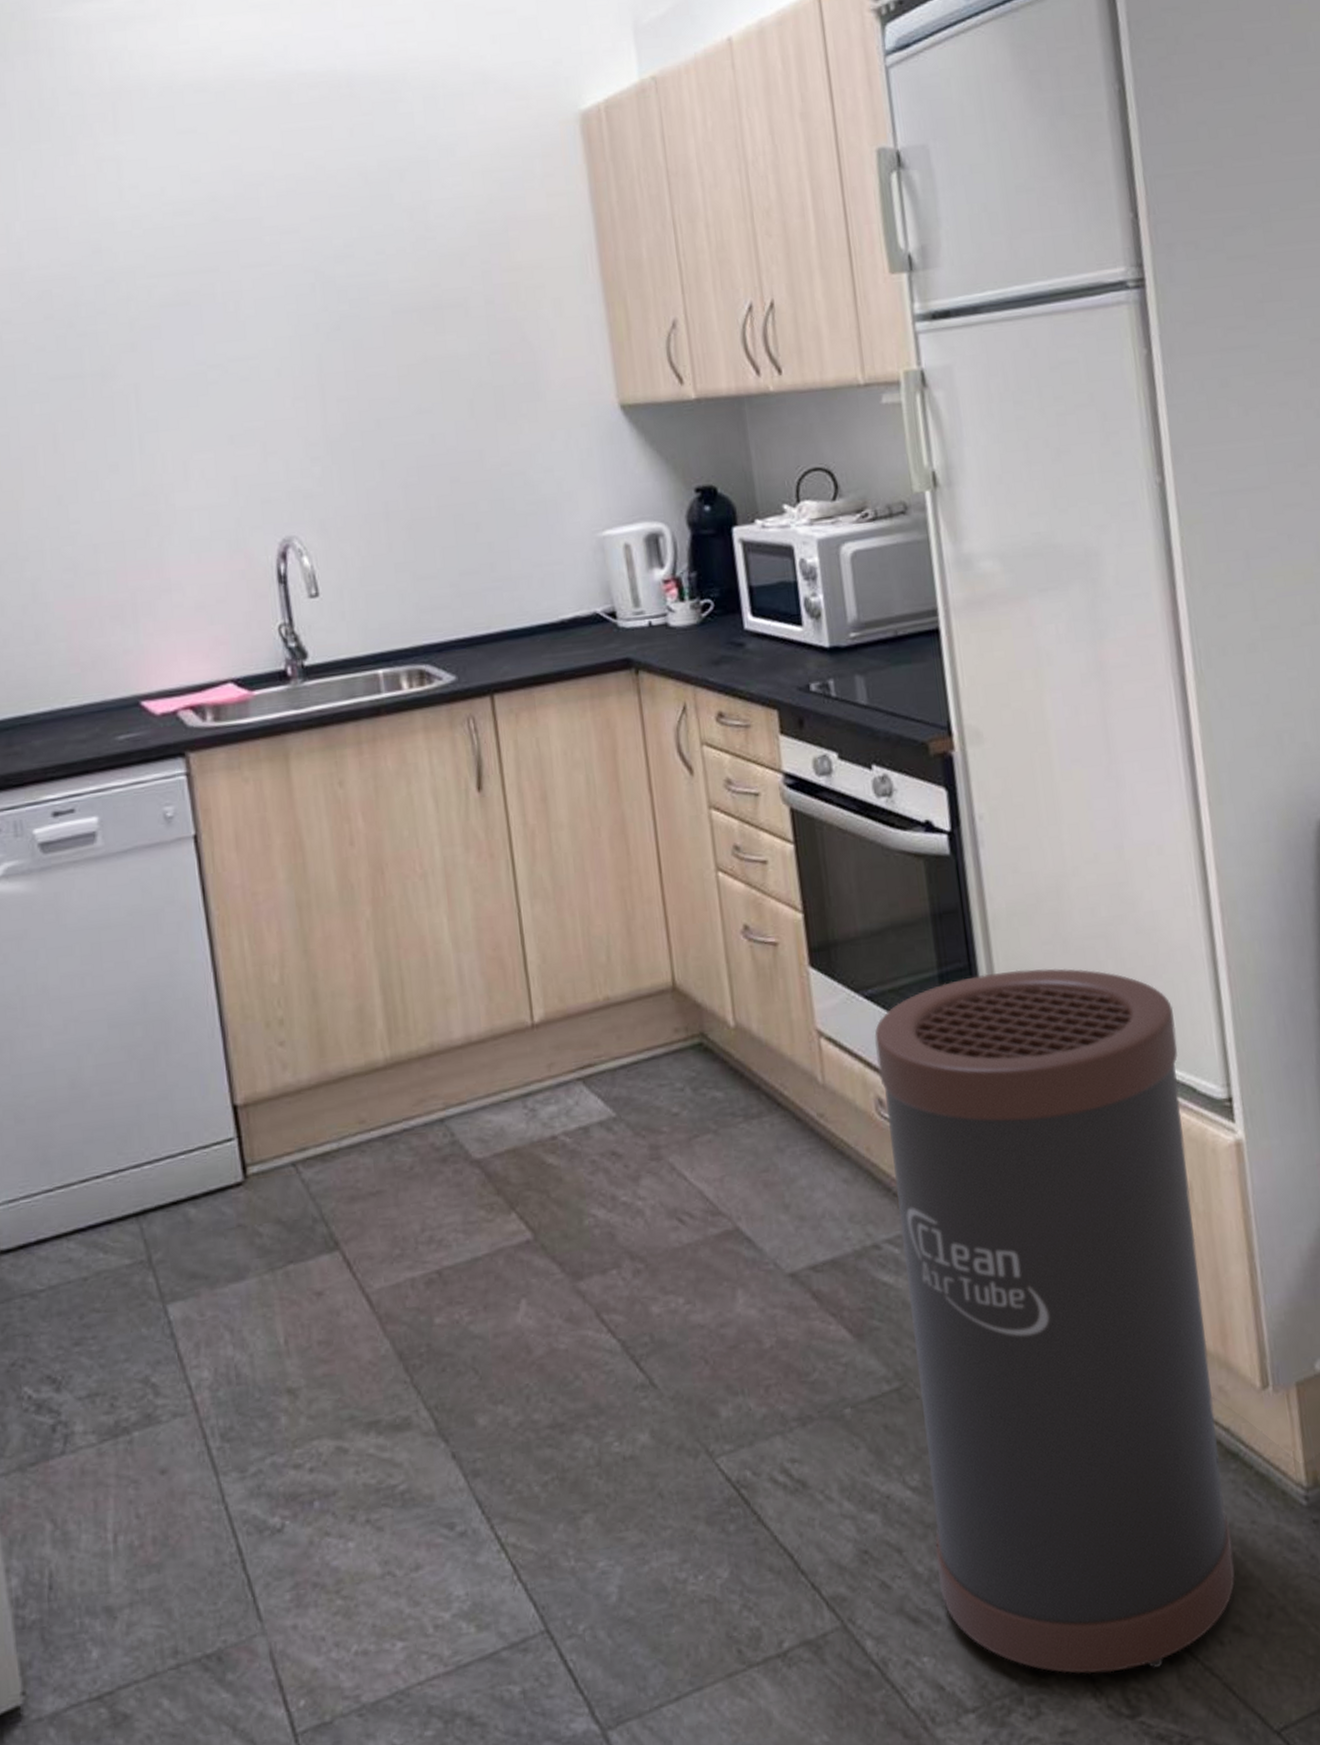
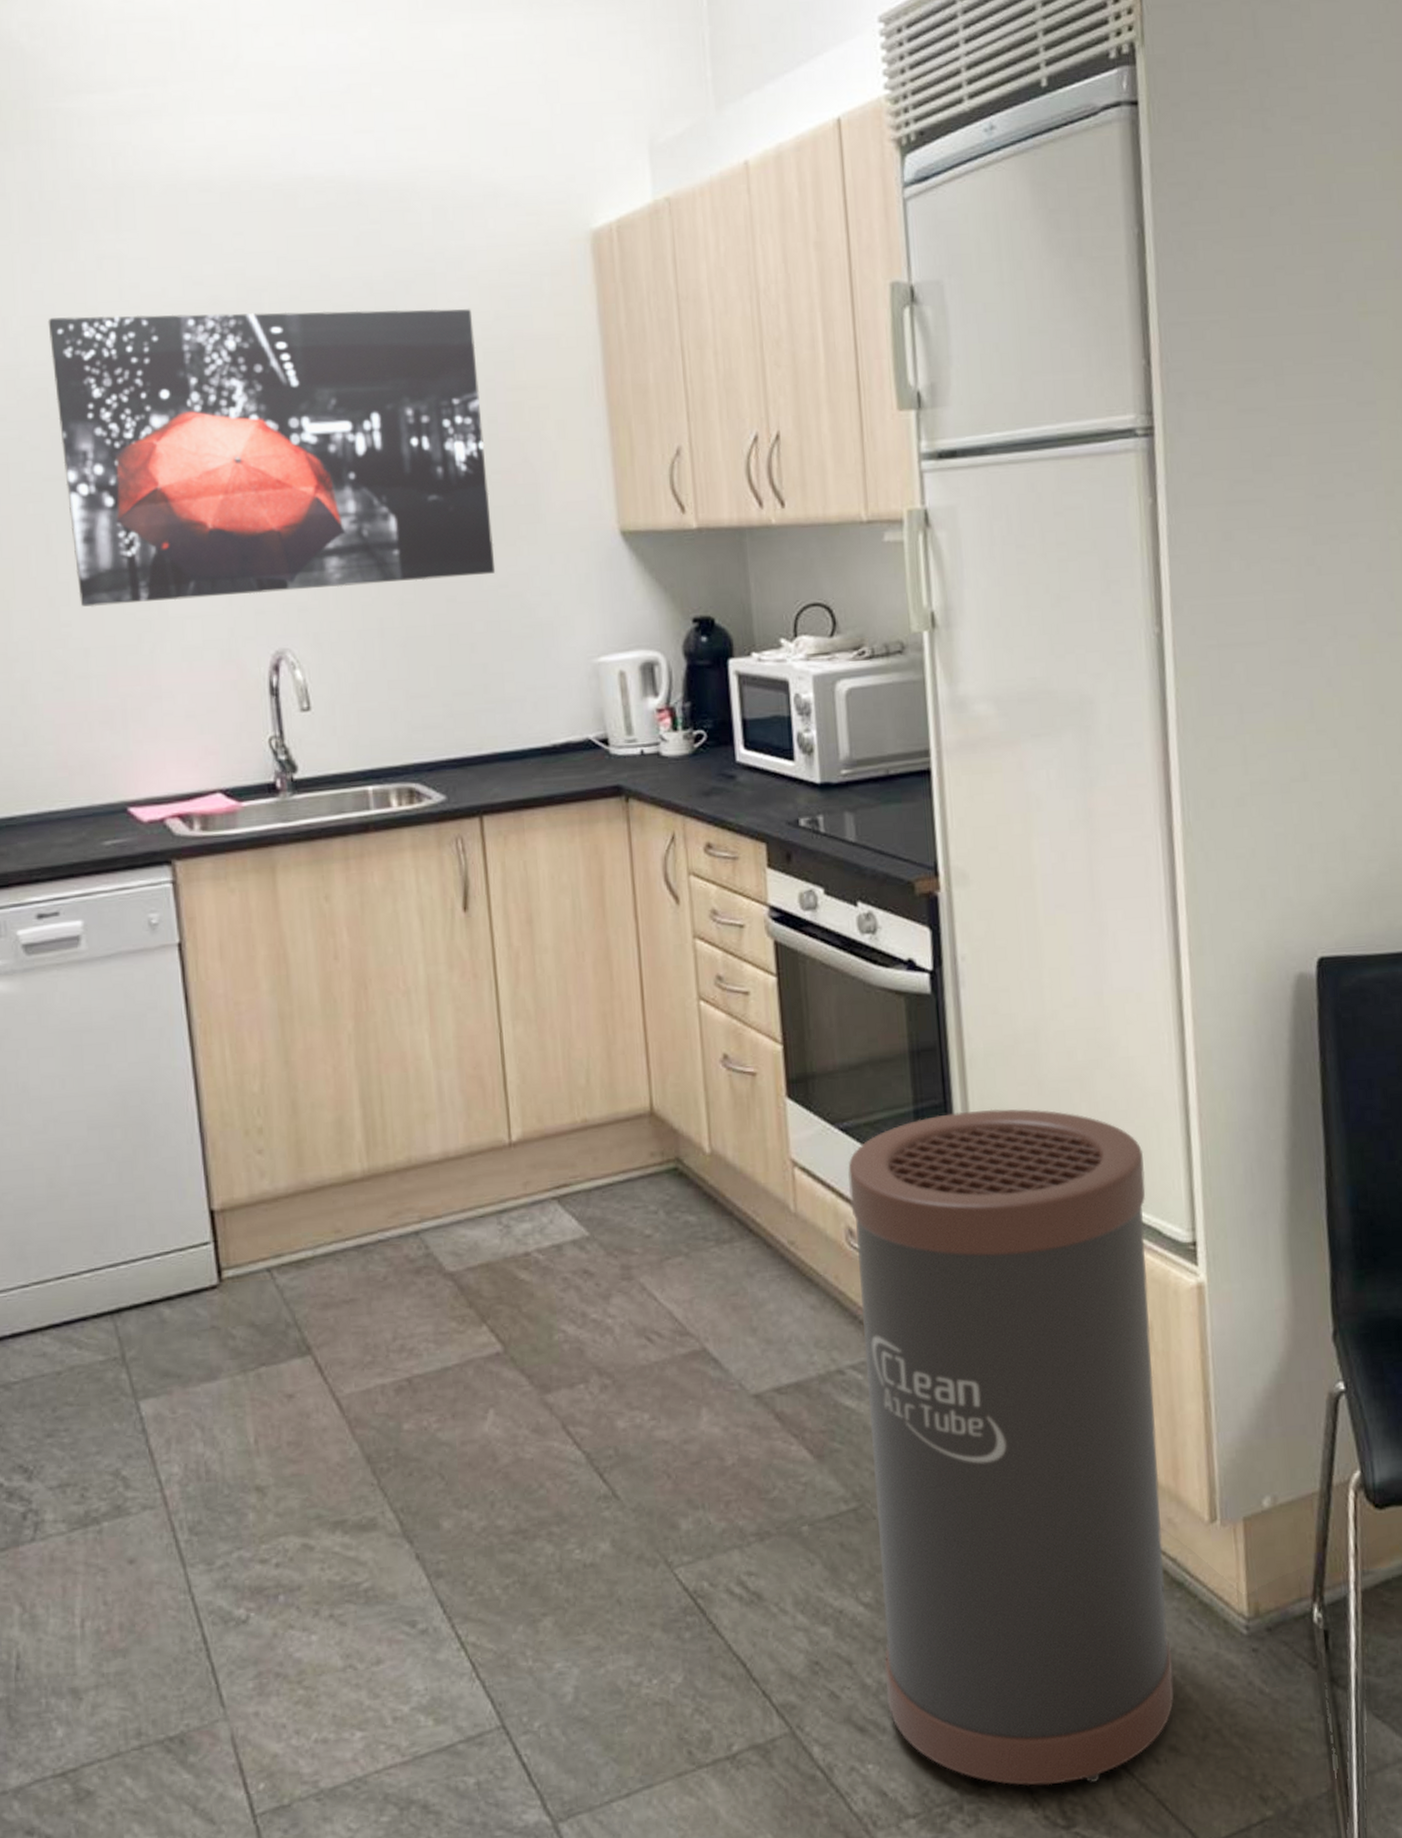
wall art: none [50,194,498,504] -> present [48,308,496,607]

